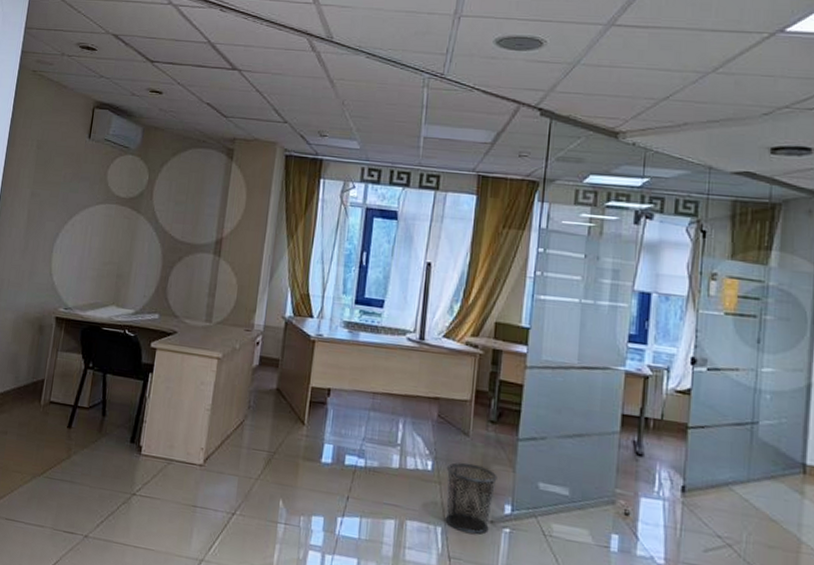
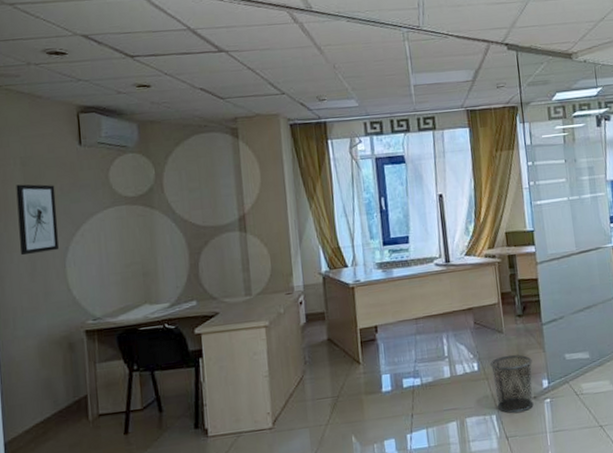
wall art: none [18,165,60,234] -> present [16,184,59,255]

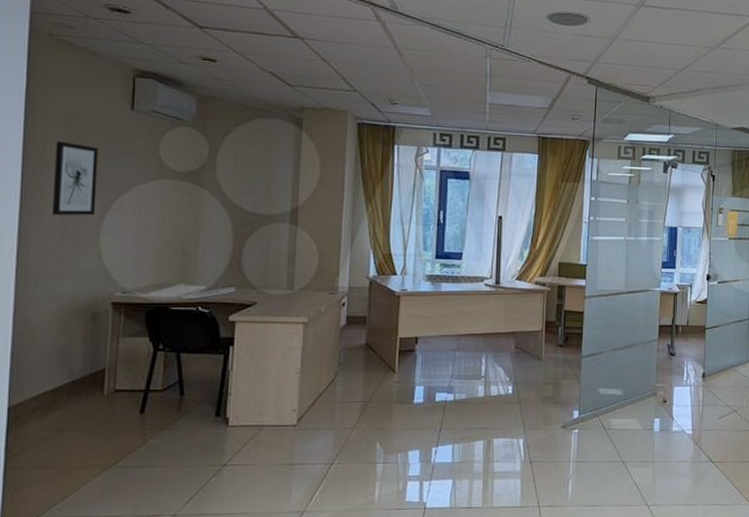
trash can: present [490,355,534,414] -> none [524,382,566,440]

